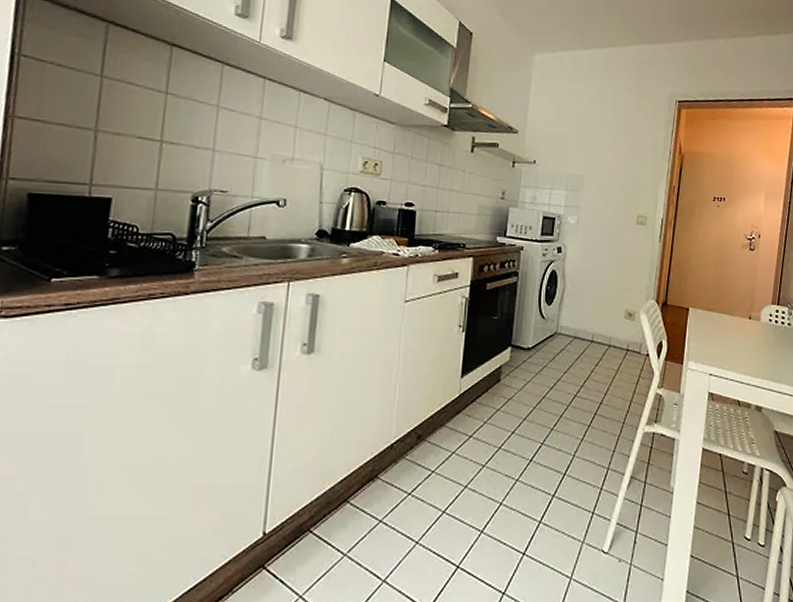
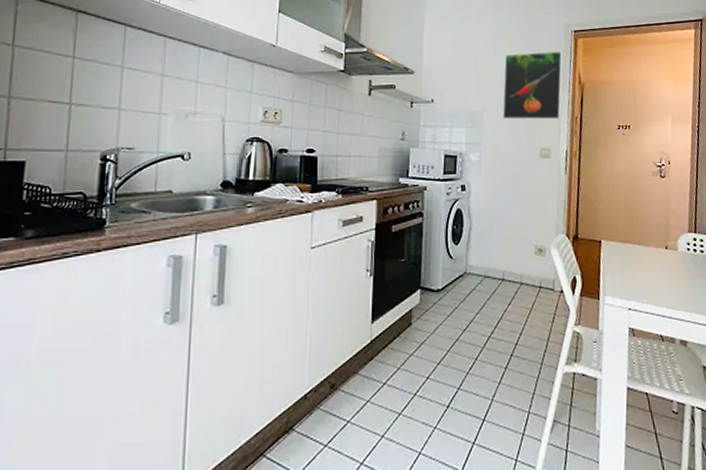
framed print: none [602,119,665,188] -> present [502,51,563,120]

